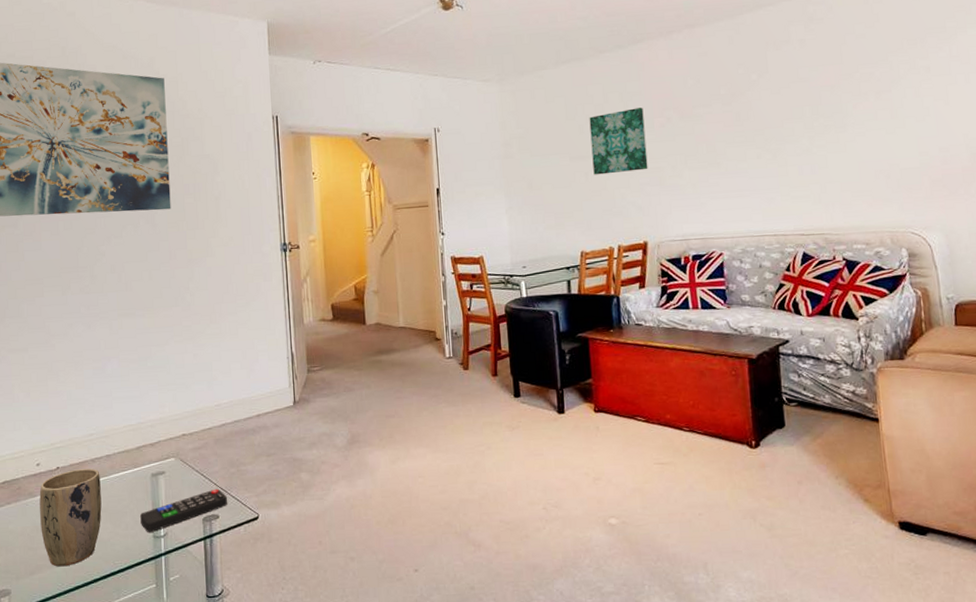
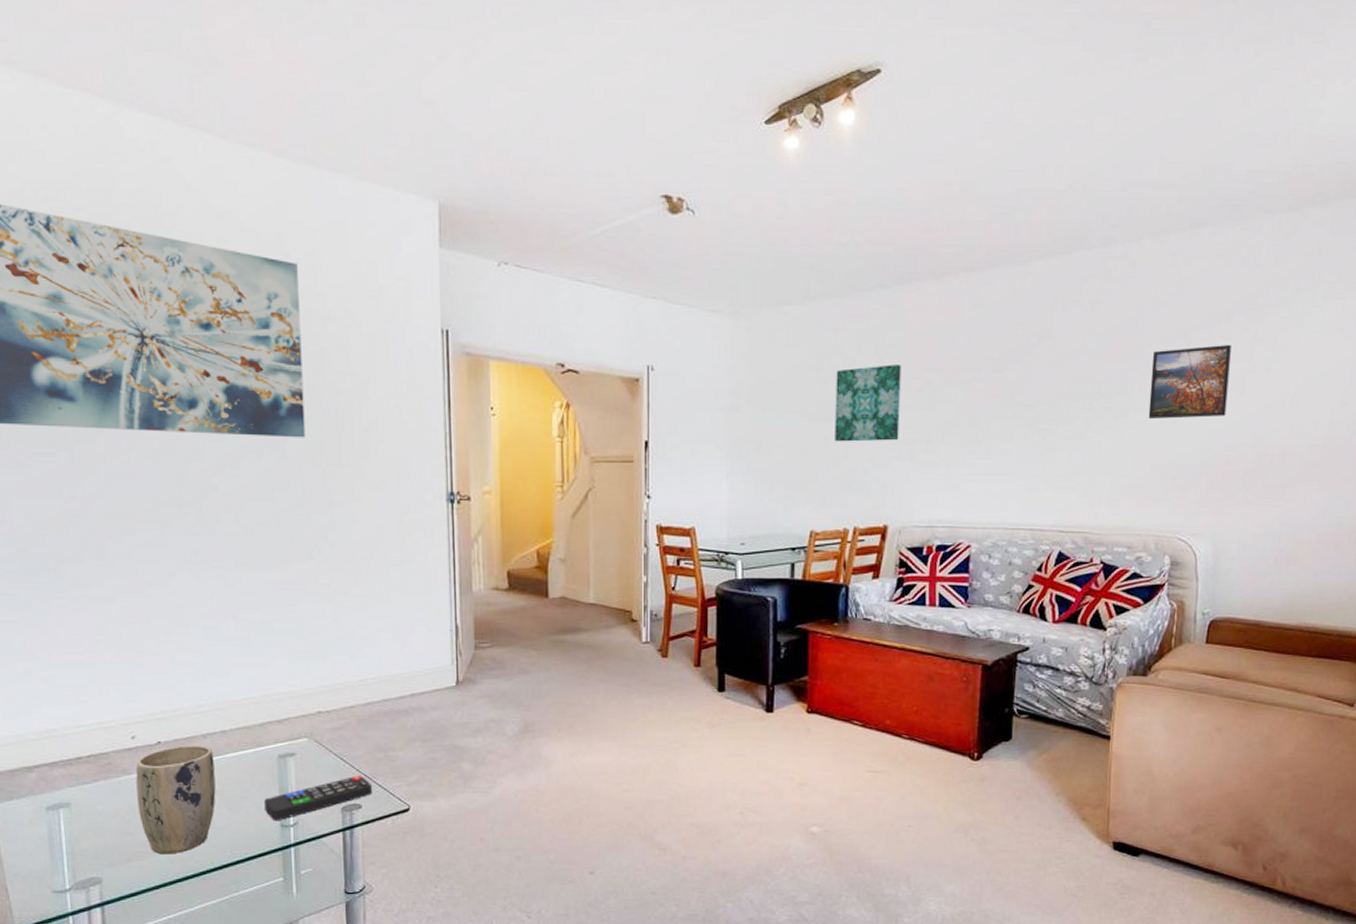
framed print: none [860,62,936,131] -> present [1148,344,1231,419]

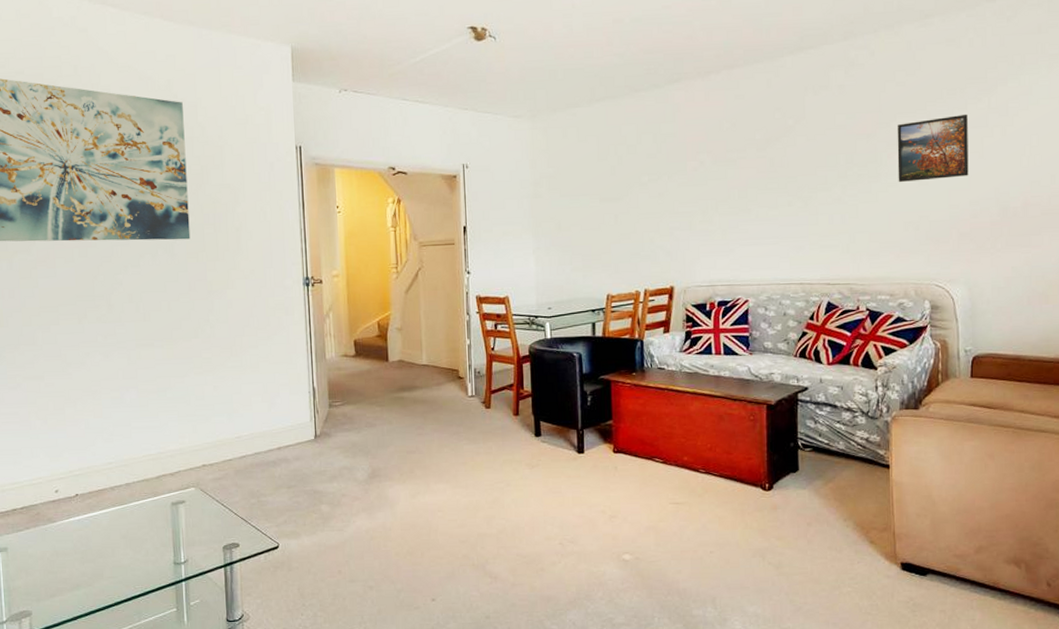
plant pot: present [135,745,216,855] -> none [58,496,122,590]
remote control: present [264,775,372,820] -> none [160,518,248,559]
wall art: present [834,364,901,442] -> none [621,150,679,218]

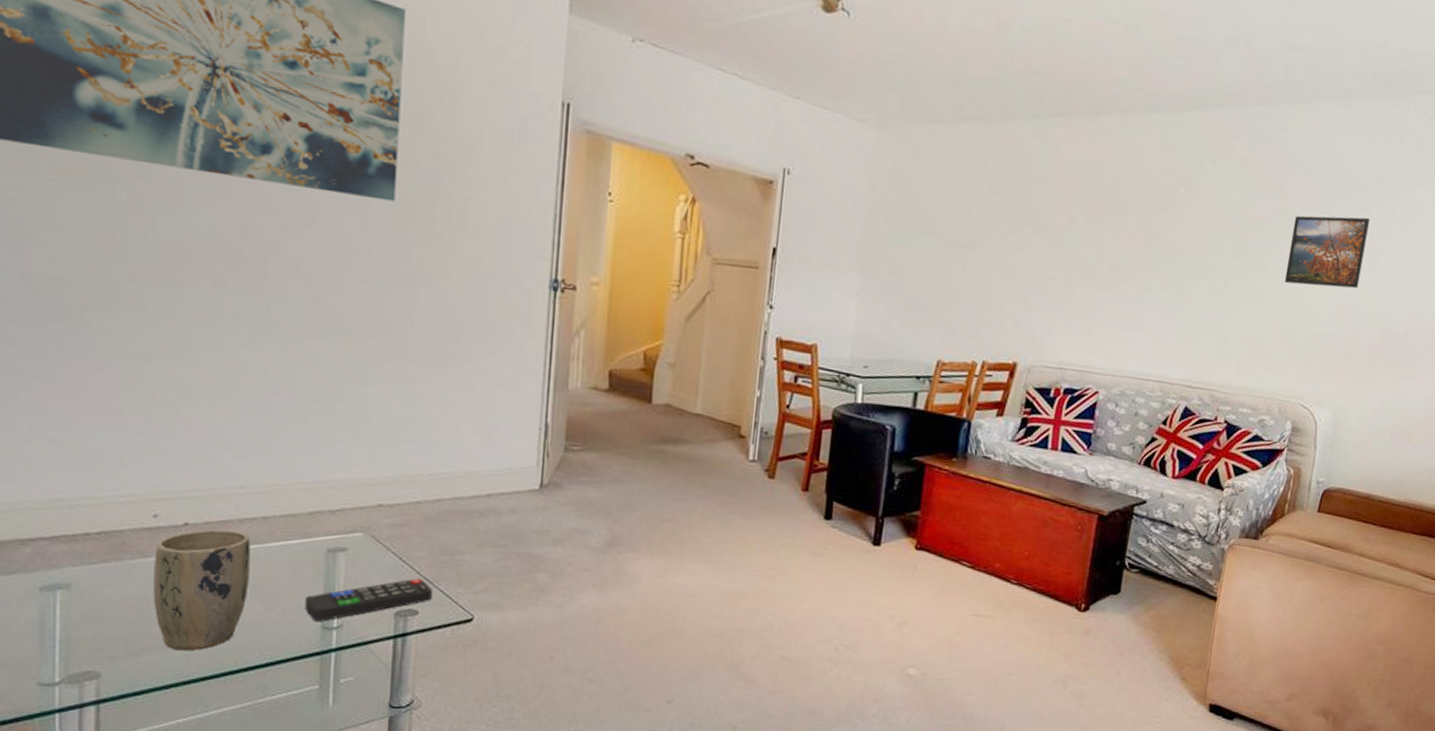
plant pot: none [58,496,122,590] -> present [153,529,251,651]
remote control: none [160,518,248,559] -> present [305,578,432,621]

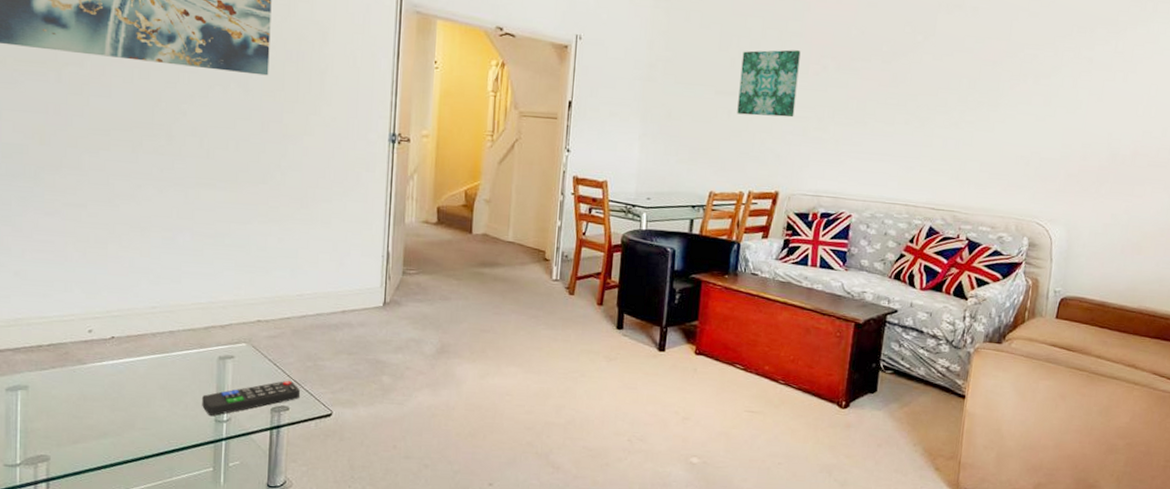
plant pot: present [153,529,251,651] -> none [89,341,161,440]
wall art: none [972,196,1047,277] -> present [737,49,801,118]
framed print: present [1284,215,1370,289] -> none [1016,54,1094,118]

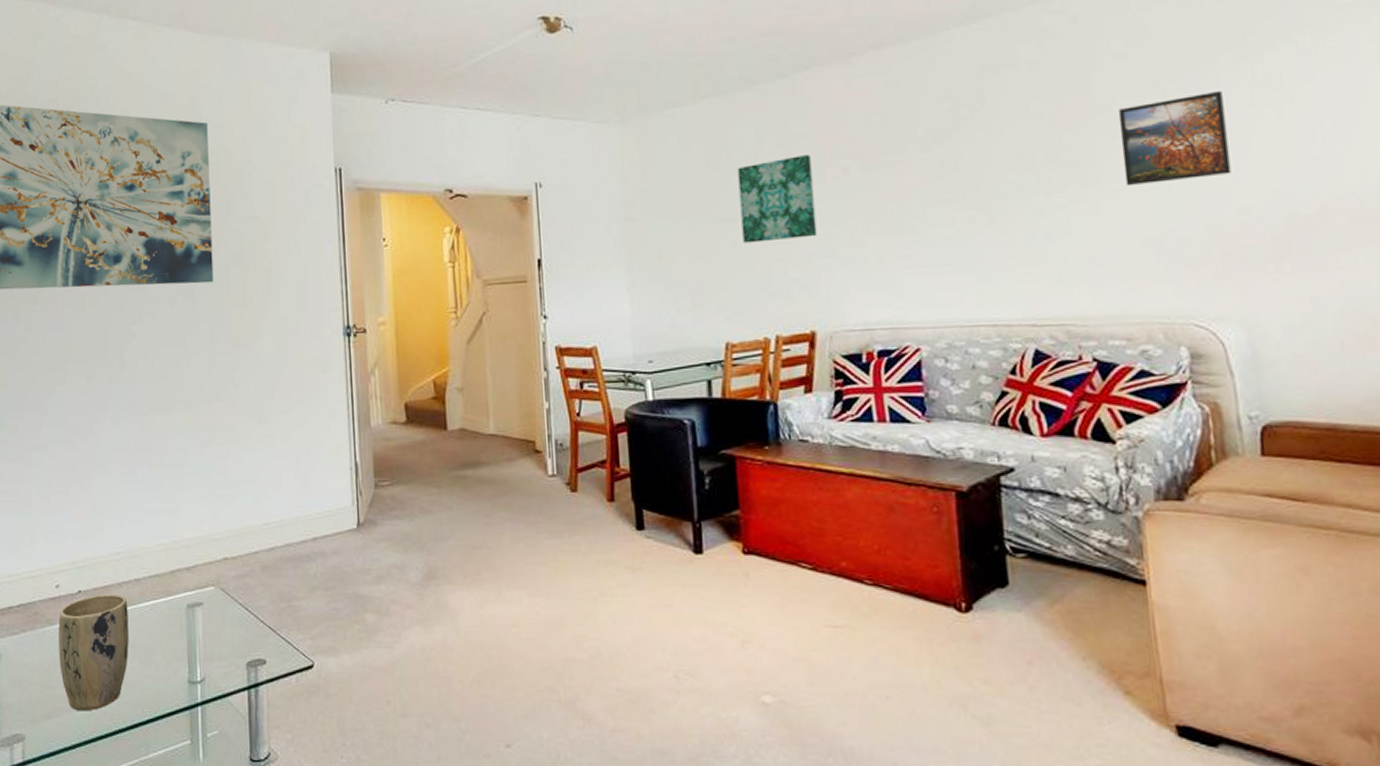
plant pot: none [89,341,161,440] -> present [58,594,129,711]
remote control: present [202,380,300,416] -> none [173,627,276,676]
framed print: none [1016,54,1094,118] -> present [1117,90,1231,185]

